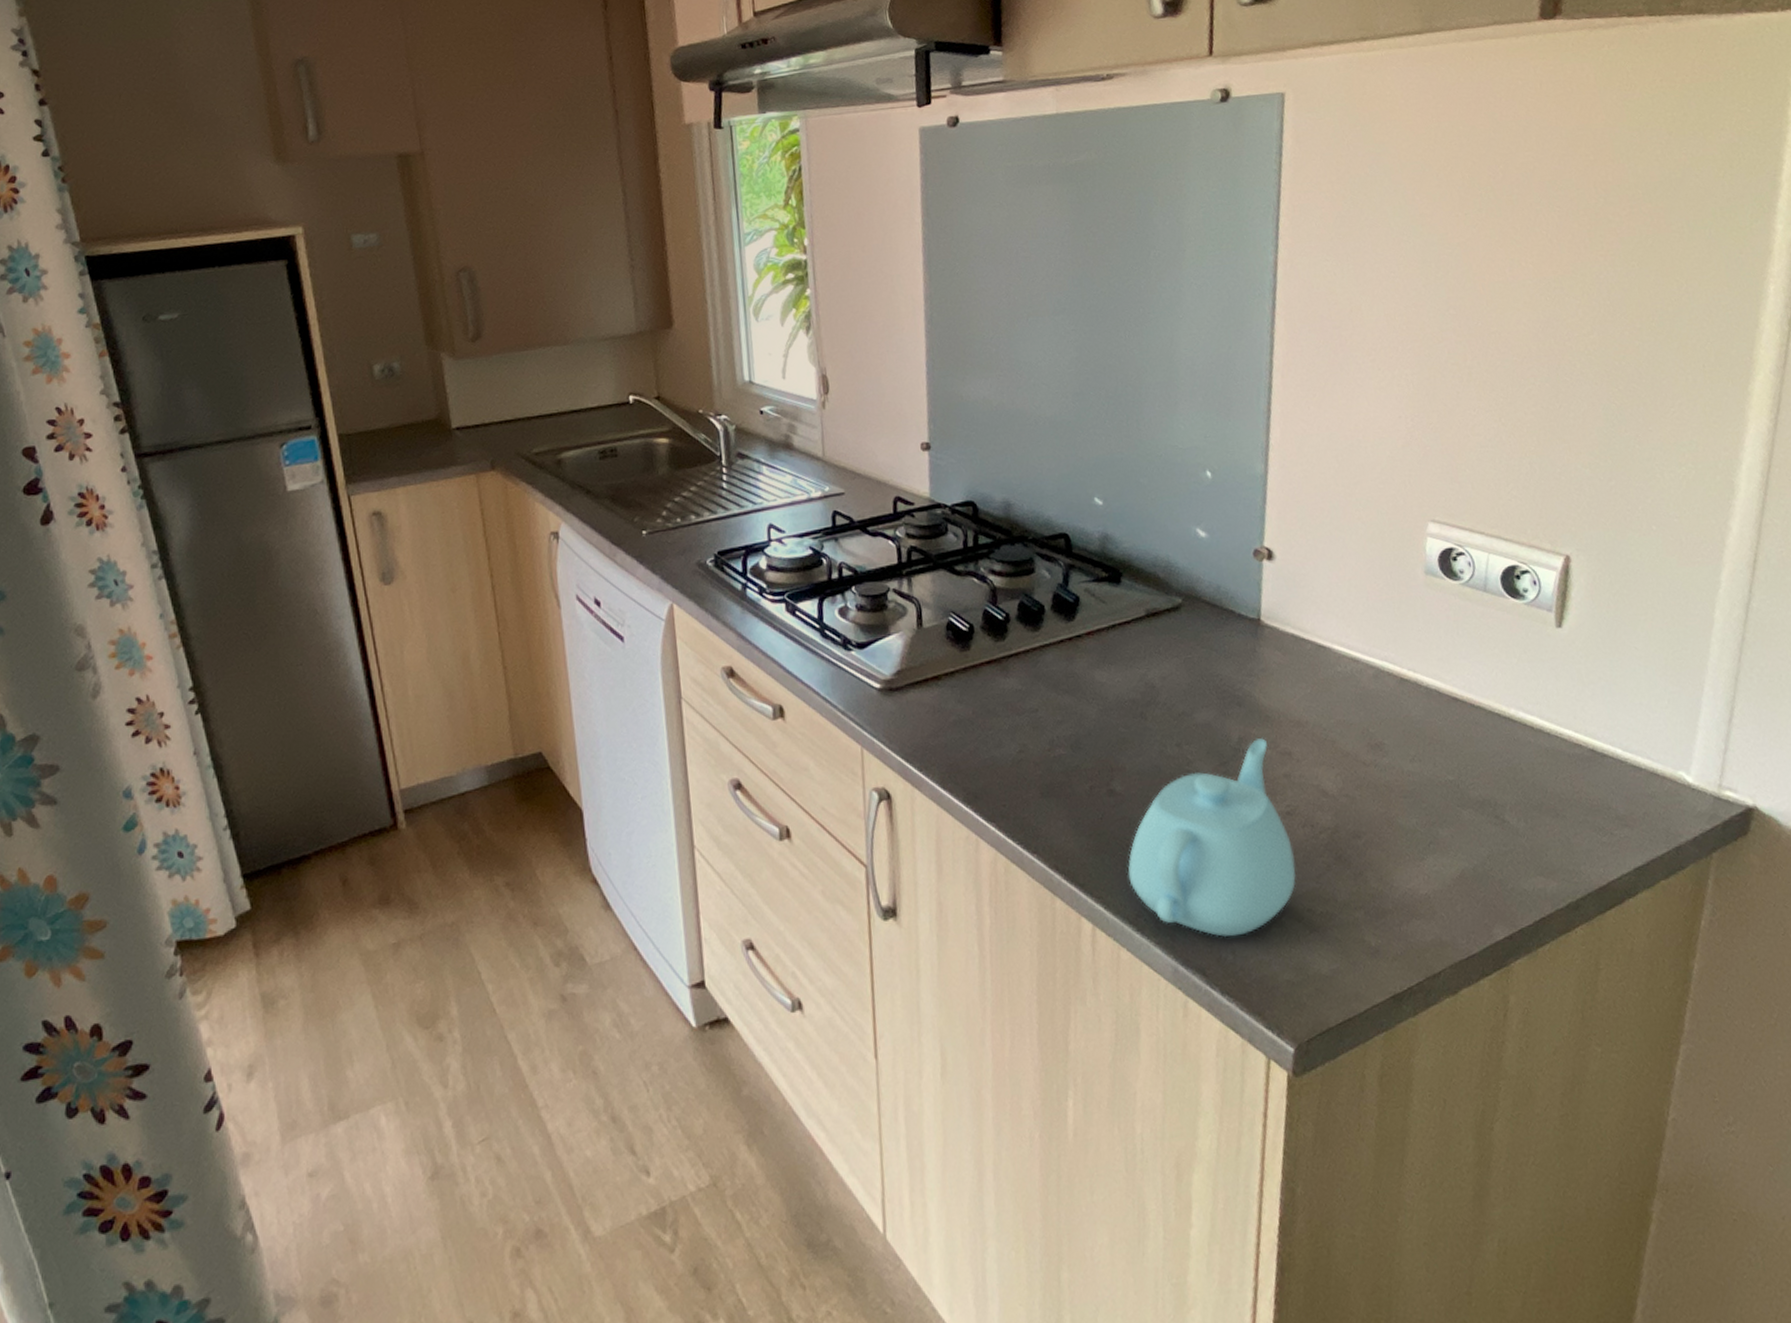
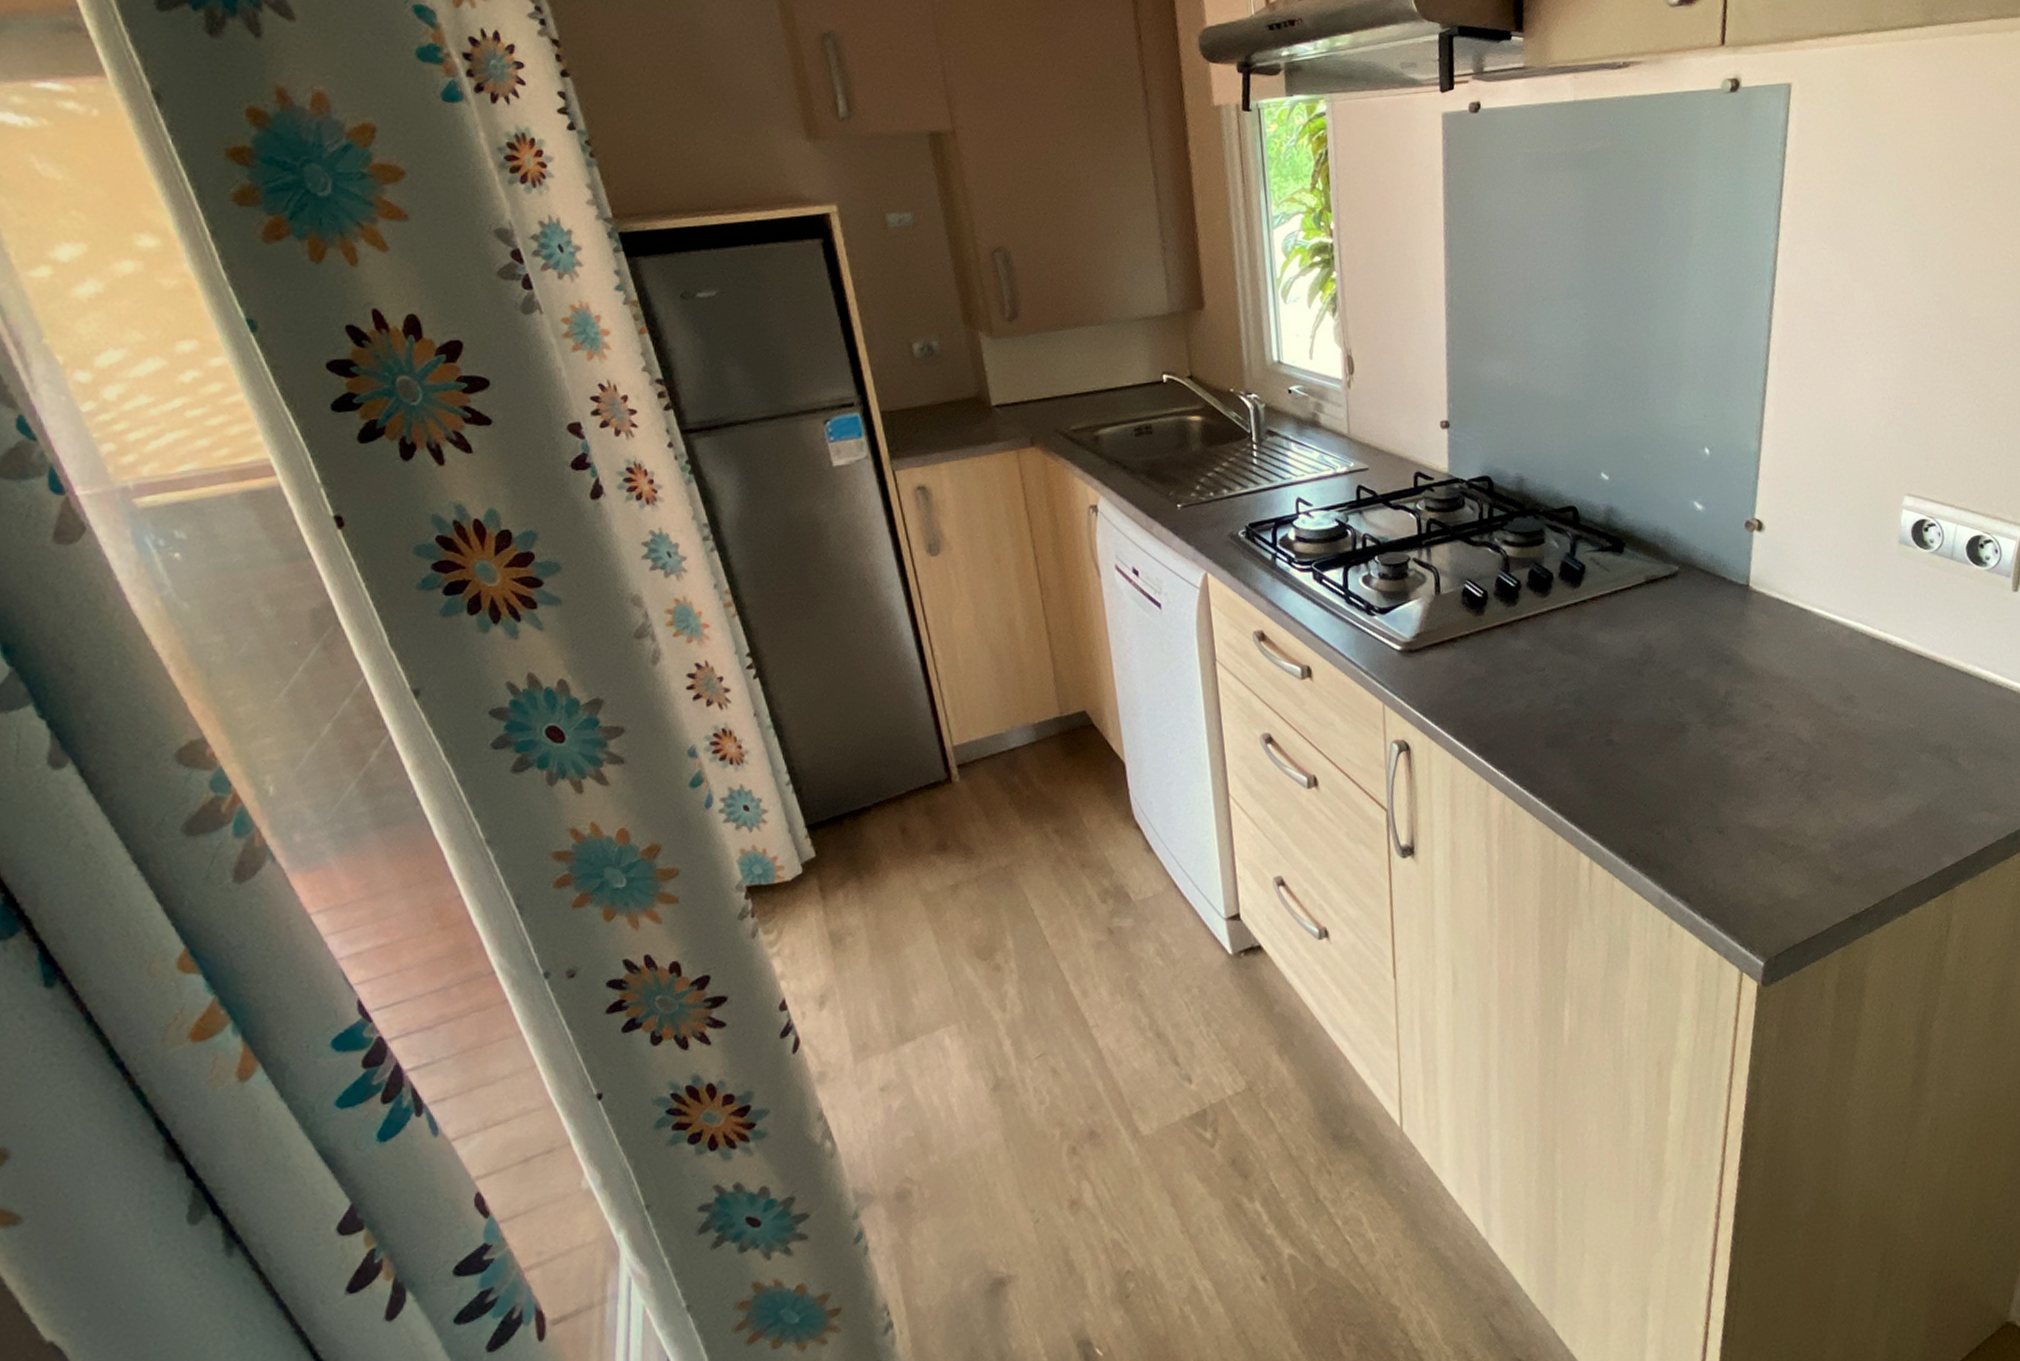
teapot: present [1127,738,1296,937] -> none [1622,692,1772,868]

